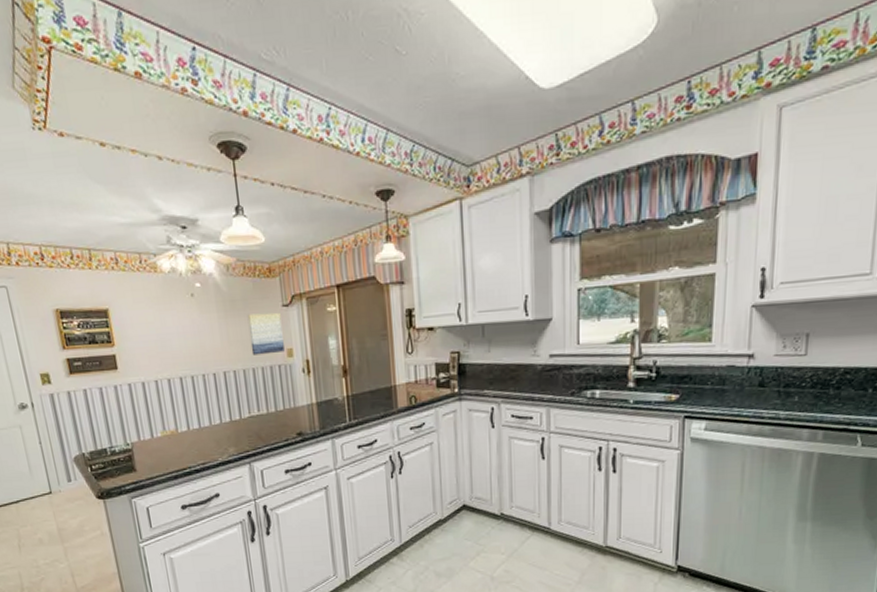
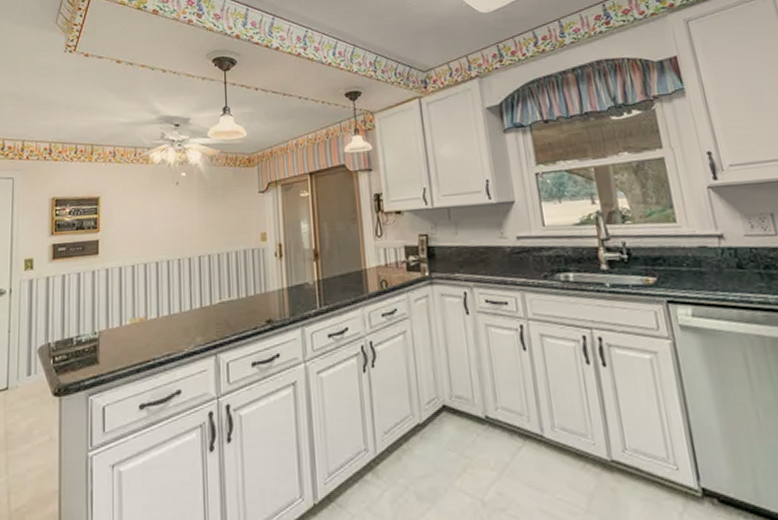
wall art: present [247,312,285,355] -> none [226,198,258,240]

